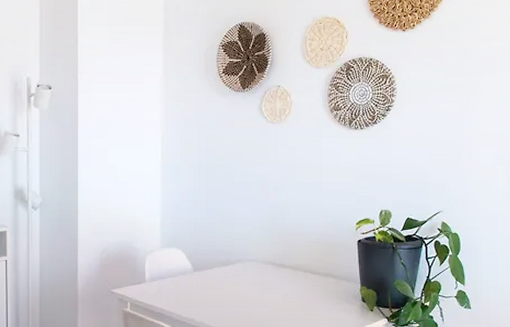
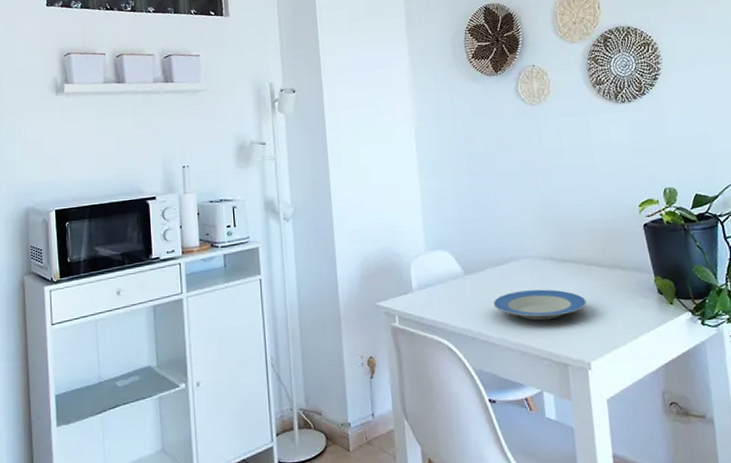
plate: none [216,289,298,316] -> present [493,289,587,321]

